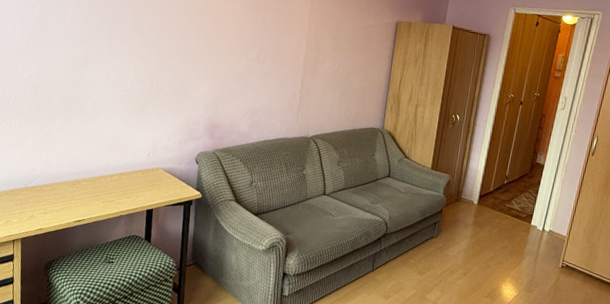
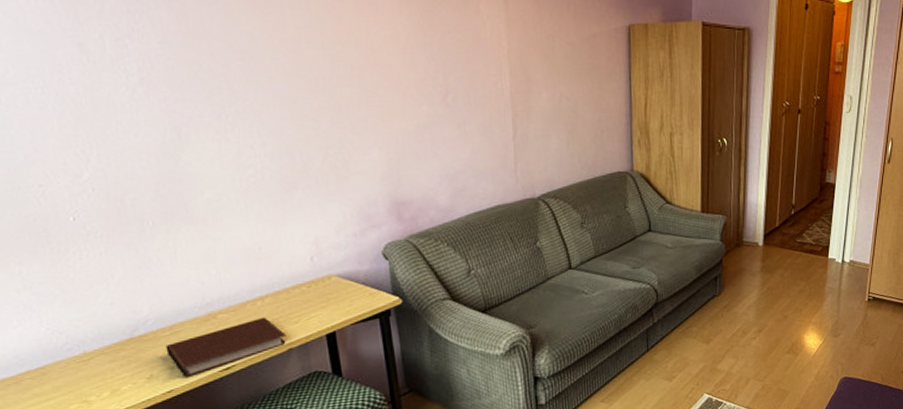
notebook: none [45,189,121,222] -> present [165,317,287,378]

